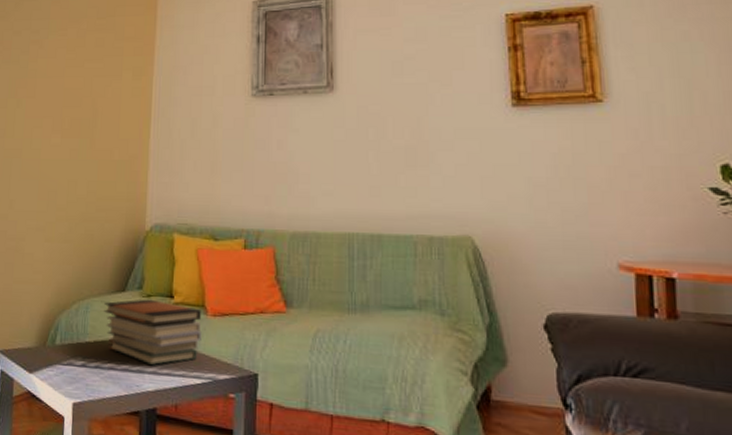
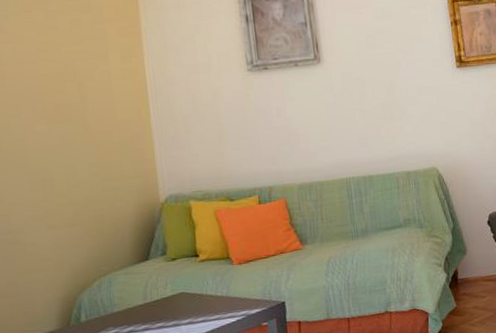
book stack: present [104,299,202,366] -> none [128,261,231,318]

